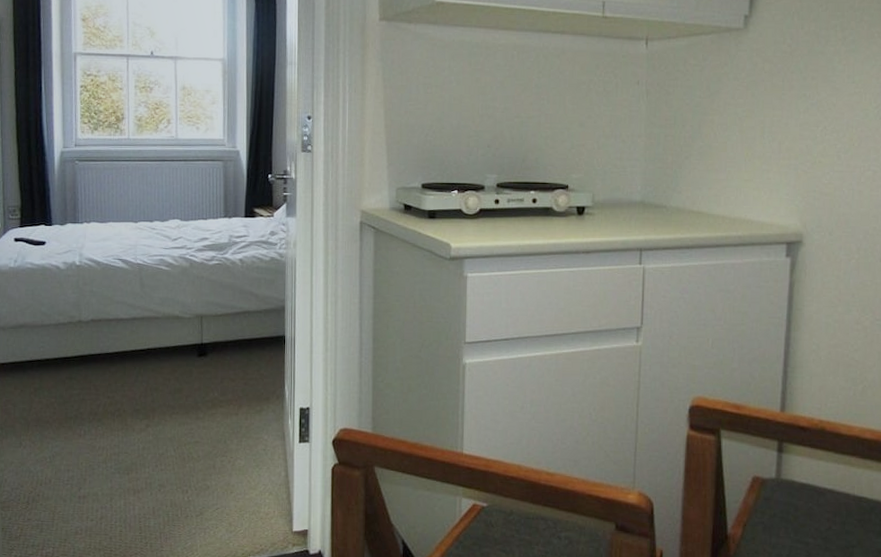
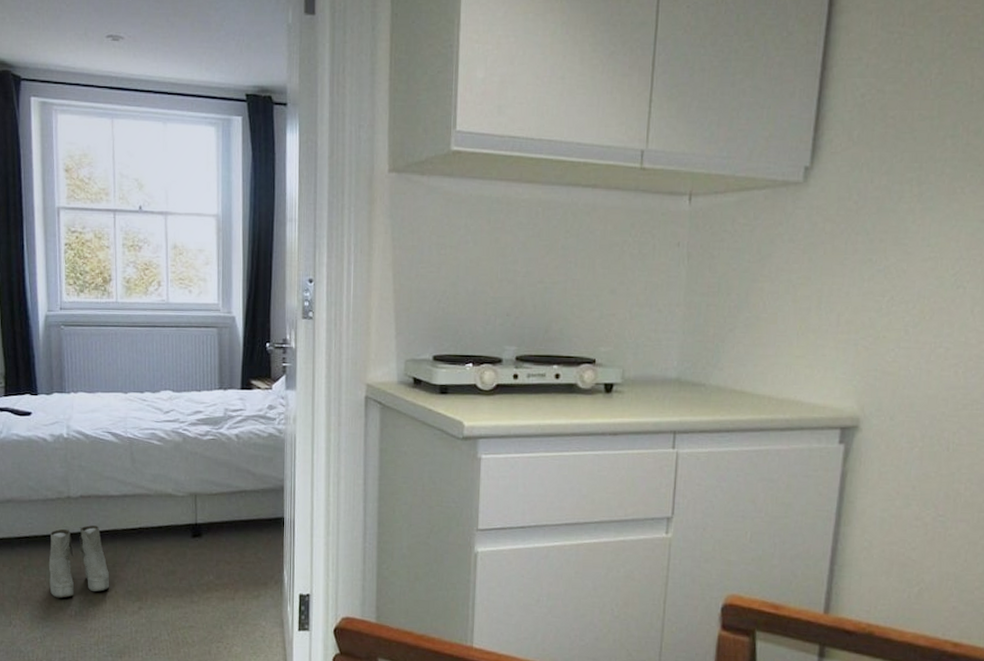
boots: none [59,347,119,418] -> present [48,525,110,598]

